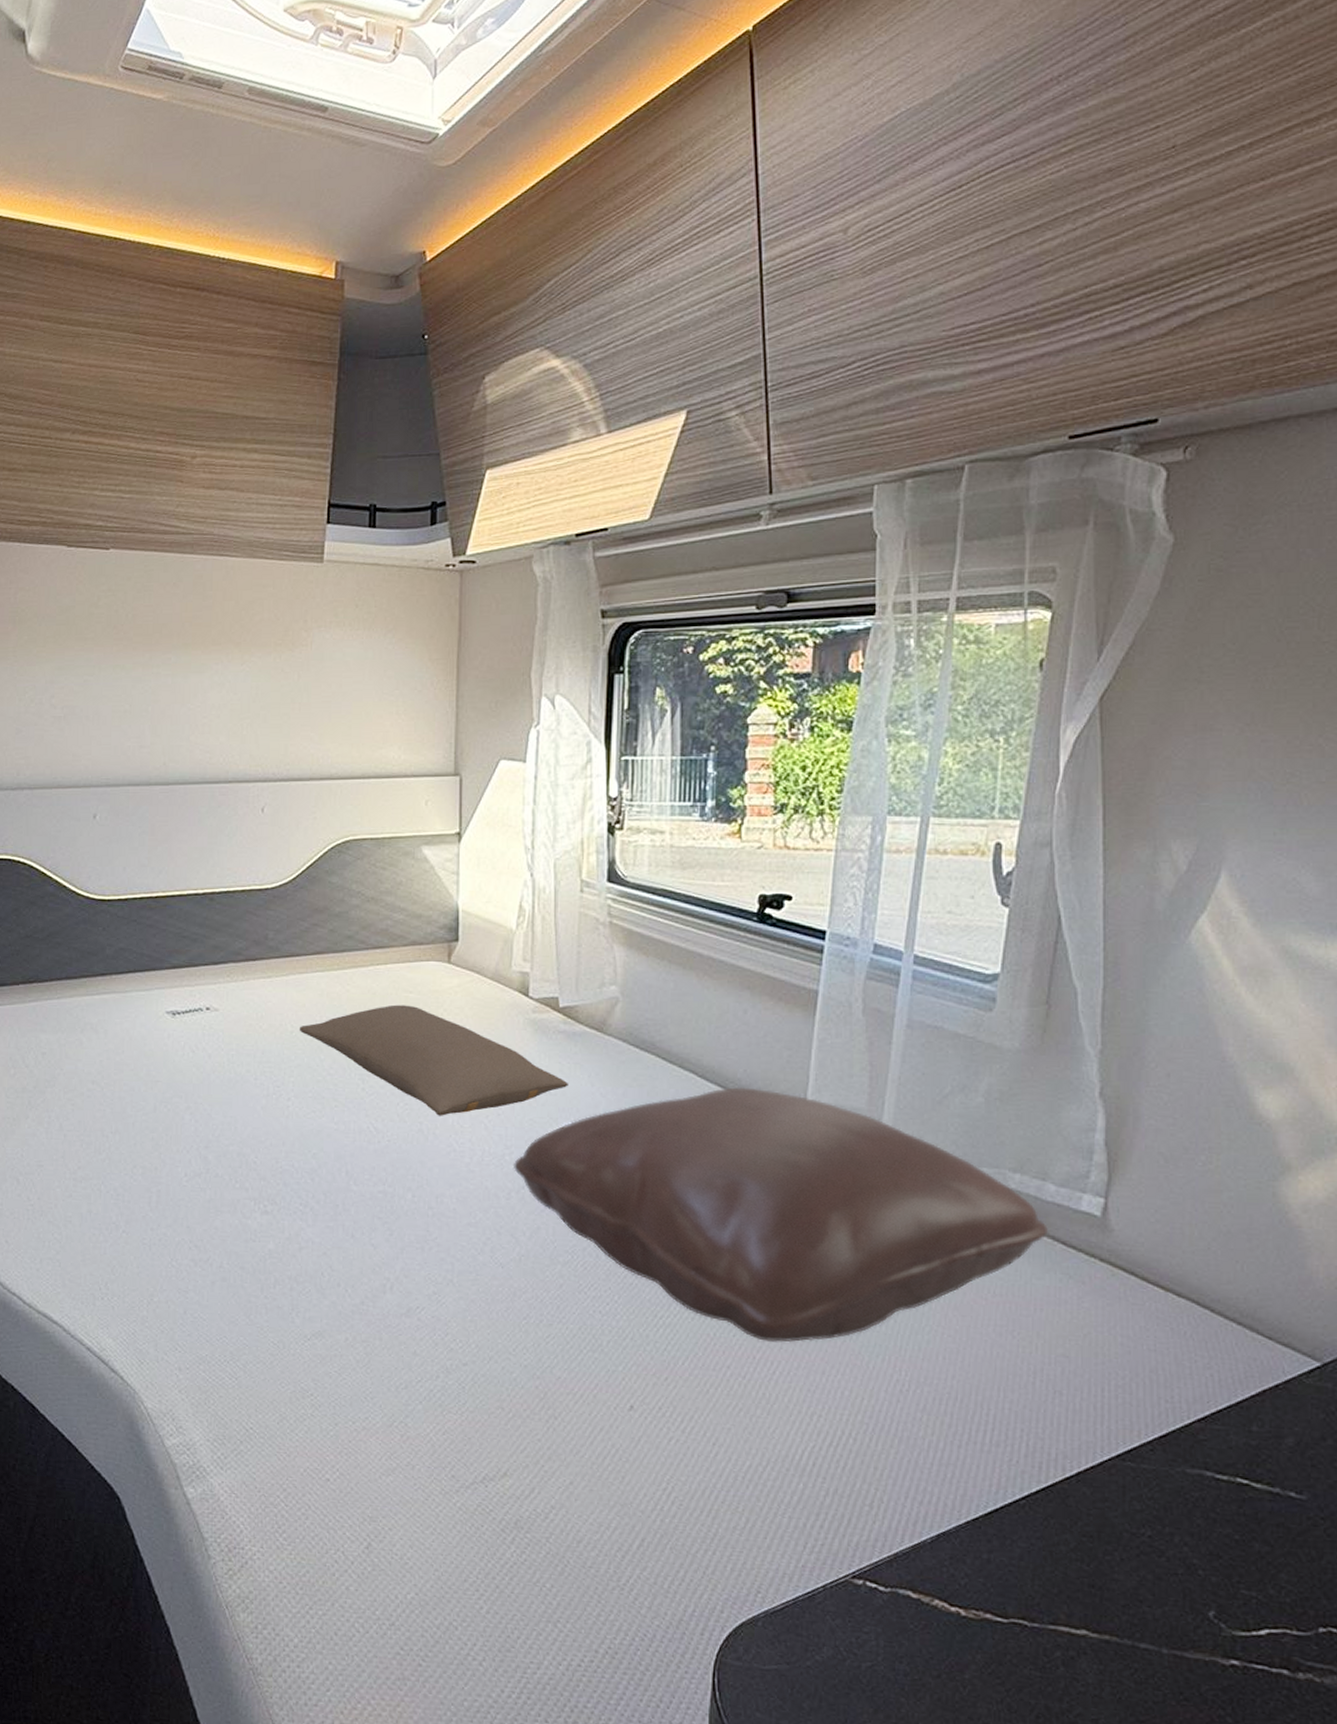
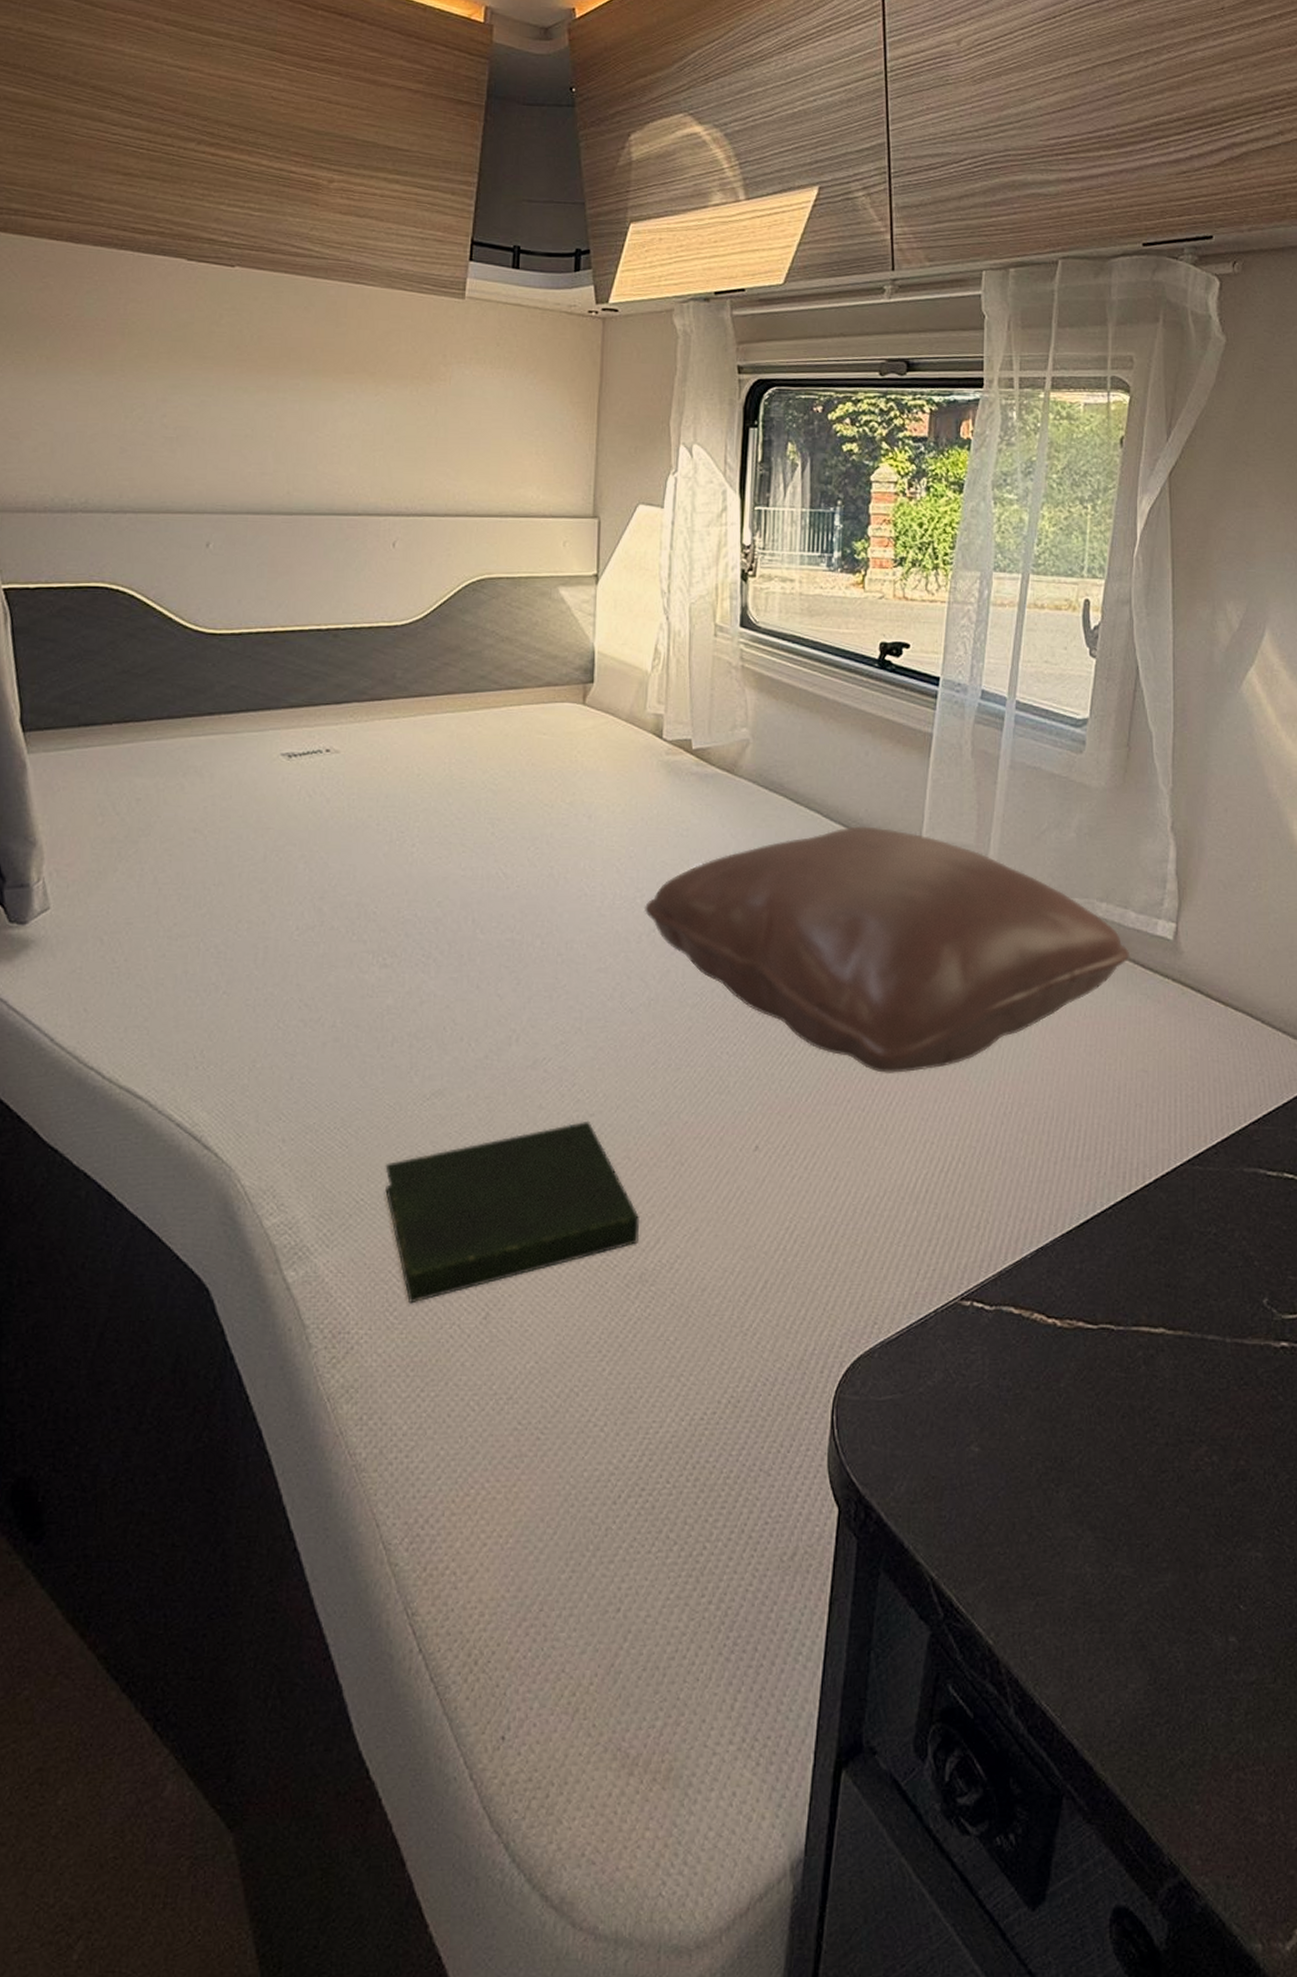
book: none [271,1369,515,1528] -> present [385,1120,640,1304]
pillow: present [299,1004,568,1116] -> none [426,746,700,860]

